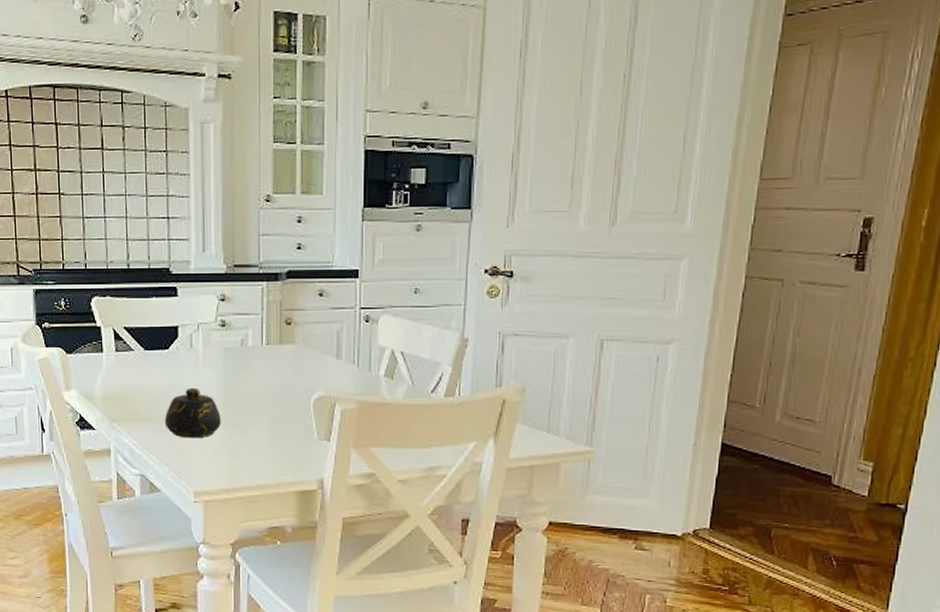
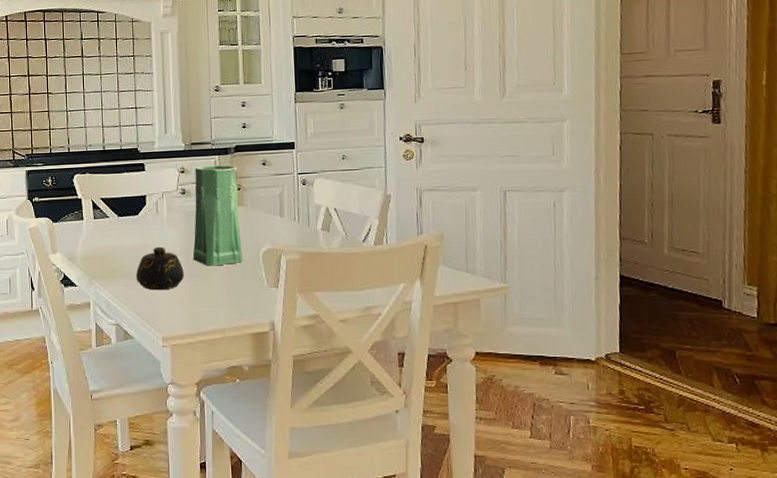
vase: none [232,293,290,413] -> present [192,165,242,266]

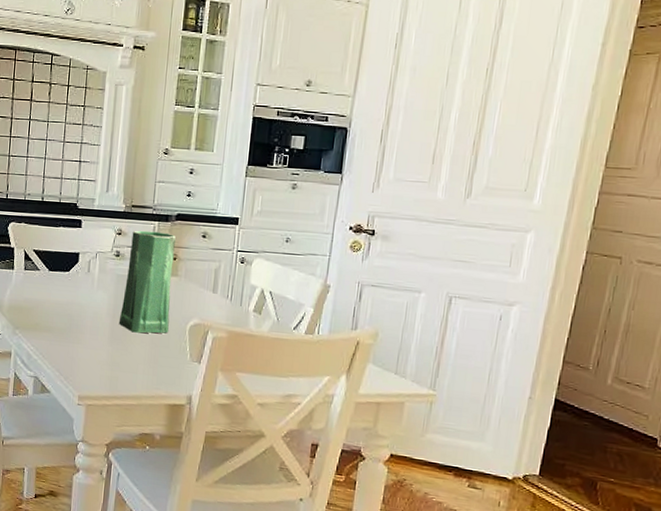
teapot: present [135,246,184,291] -> none [59,306,108,350]

